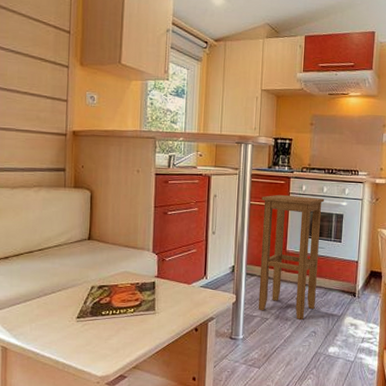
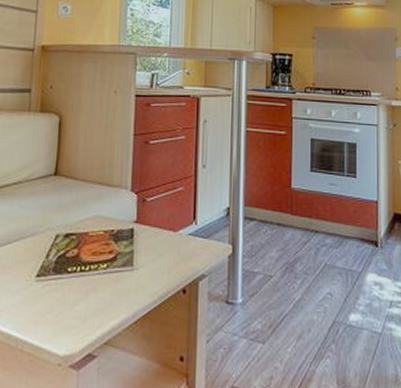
stool: present [258,194,325,320] -> none [259,119,334,277]

